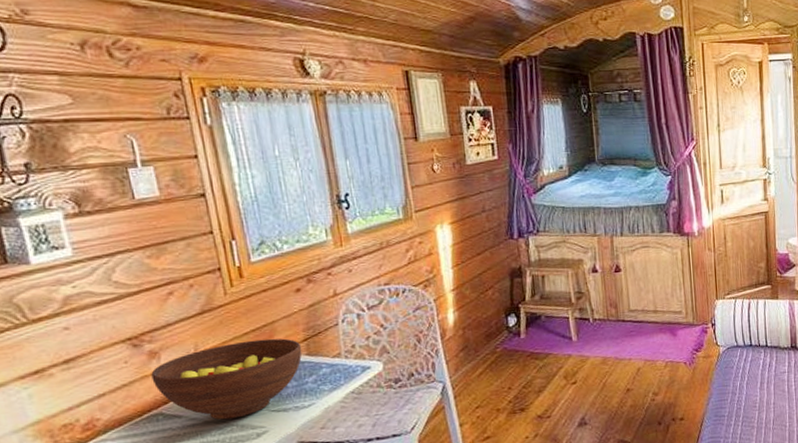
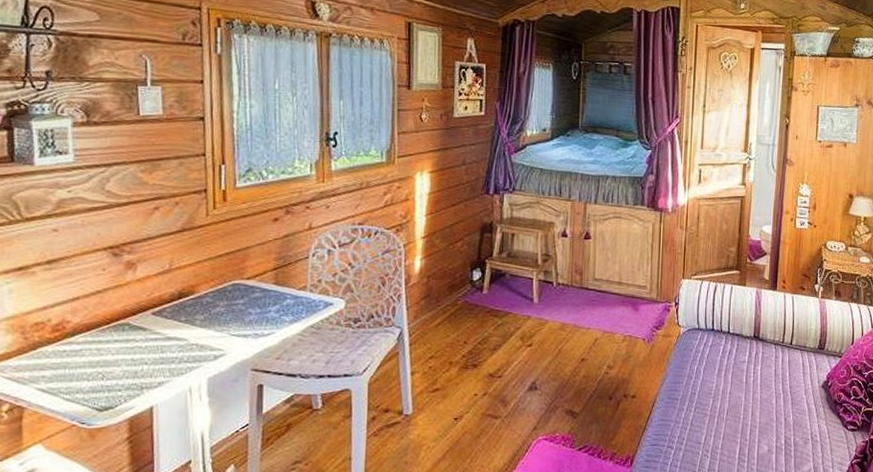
fruit bowl: present [151,338,302,420] -> none [125,263,271,338]

